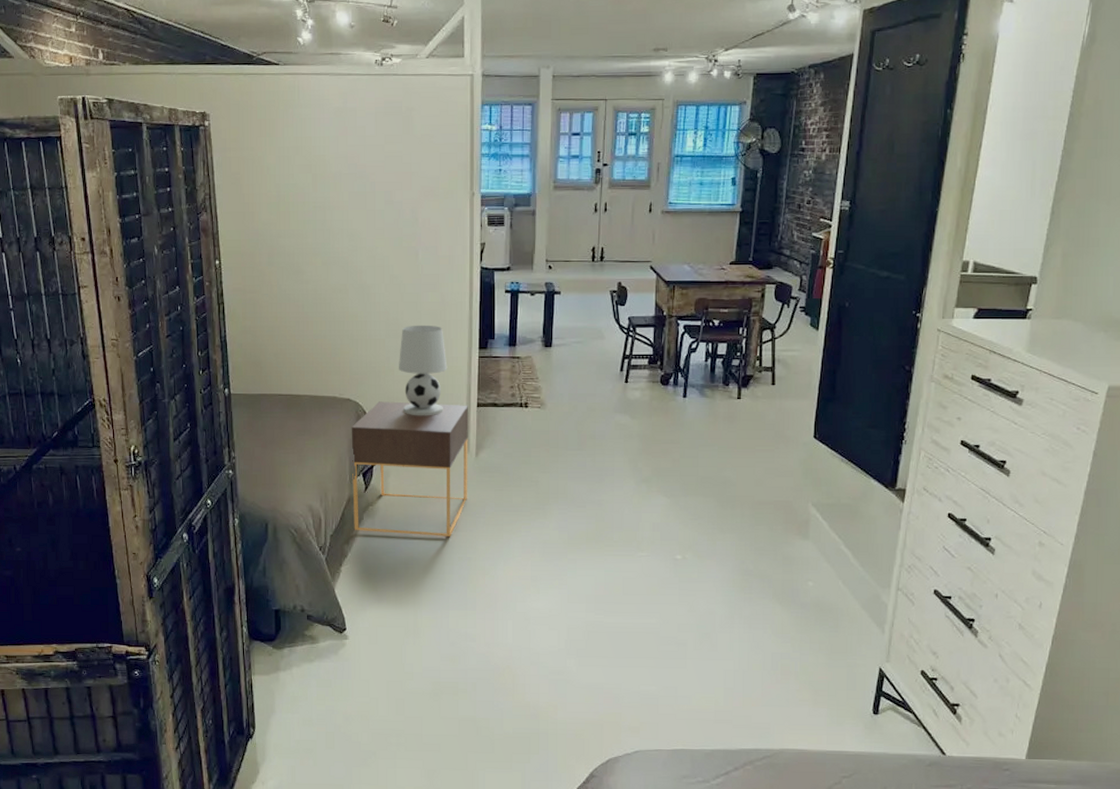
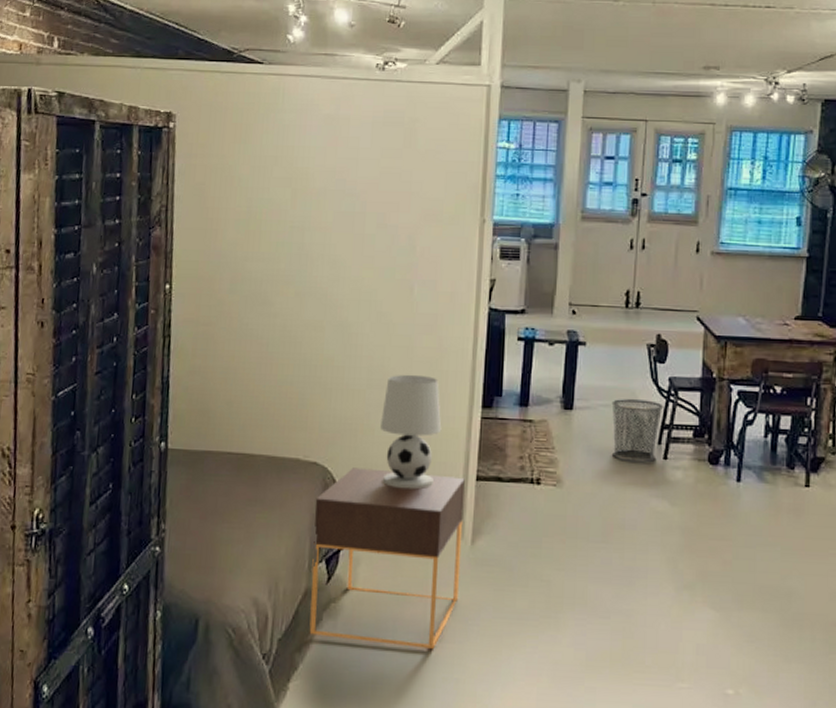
waste bin: none [582,335,625,386] -> present [611,398,664,463]

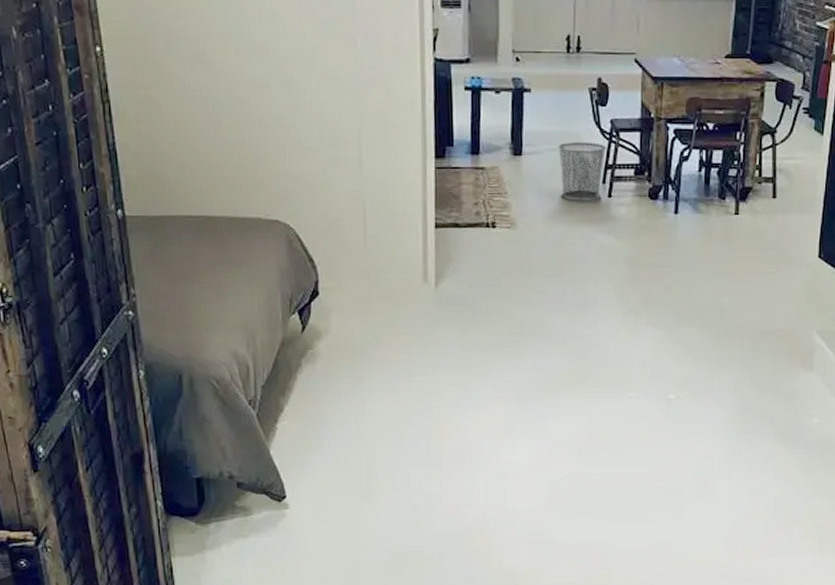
nightstand: present [309,467,465,649] -> none [281,223,428,383]
table lamp: present [381,374,442,490] -> none [337,129,398,240]

